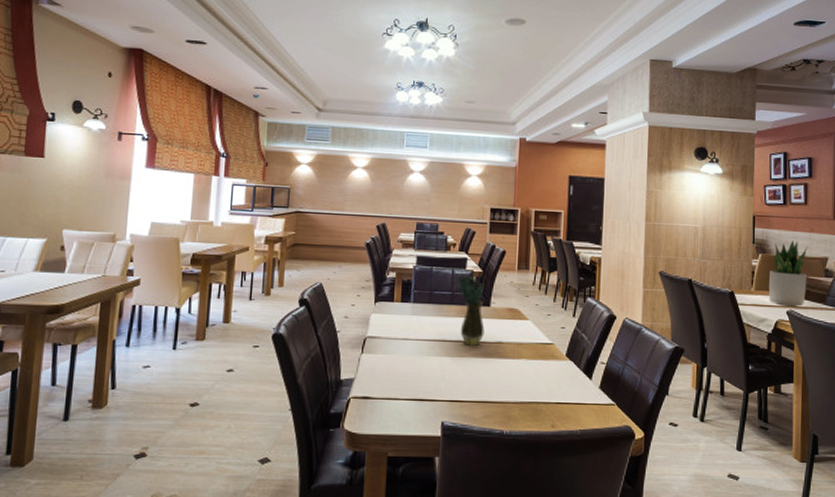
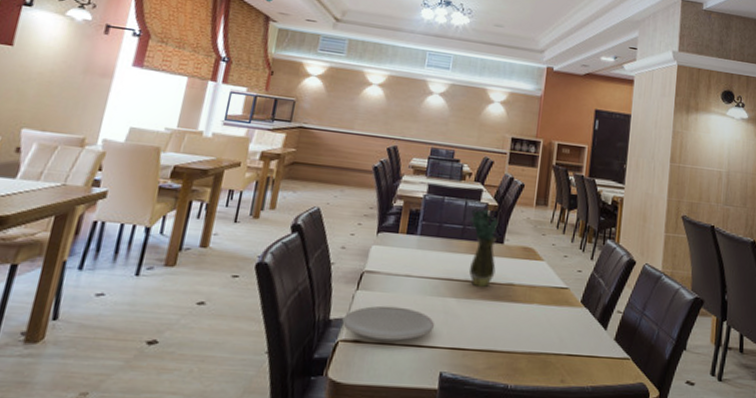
plate: none [351,366,434,396] -> present [342,305,435,341]

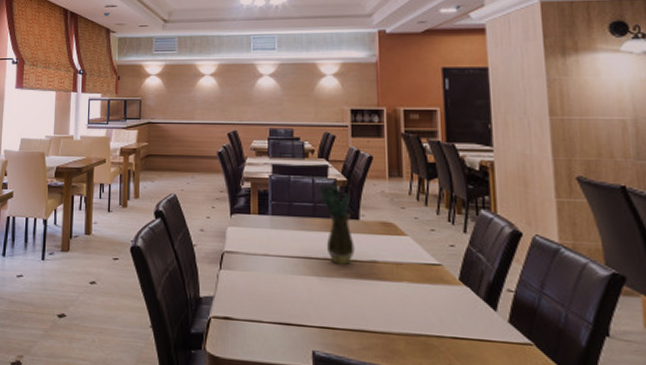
plate: present [342,305,435,341] -> none [211,284,300,319]

